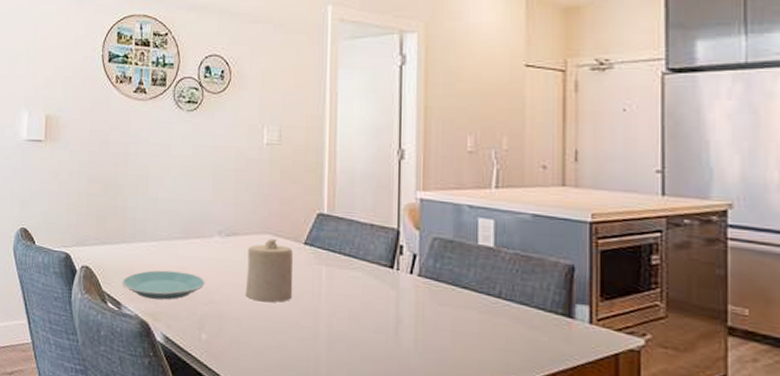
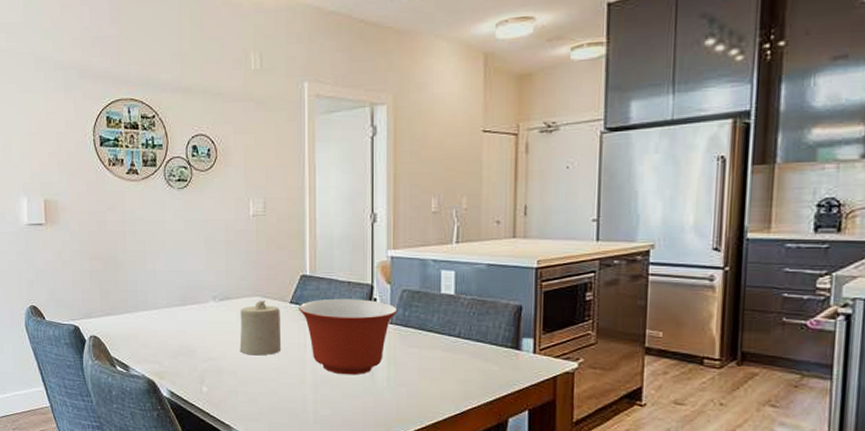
plate: present [121,270,205,300] -> none [127,334,203,360]
mixing bowl: none [313,242,428,334] -> present [298,298,398,375]

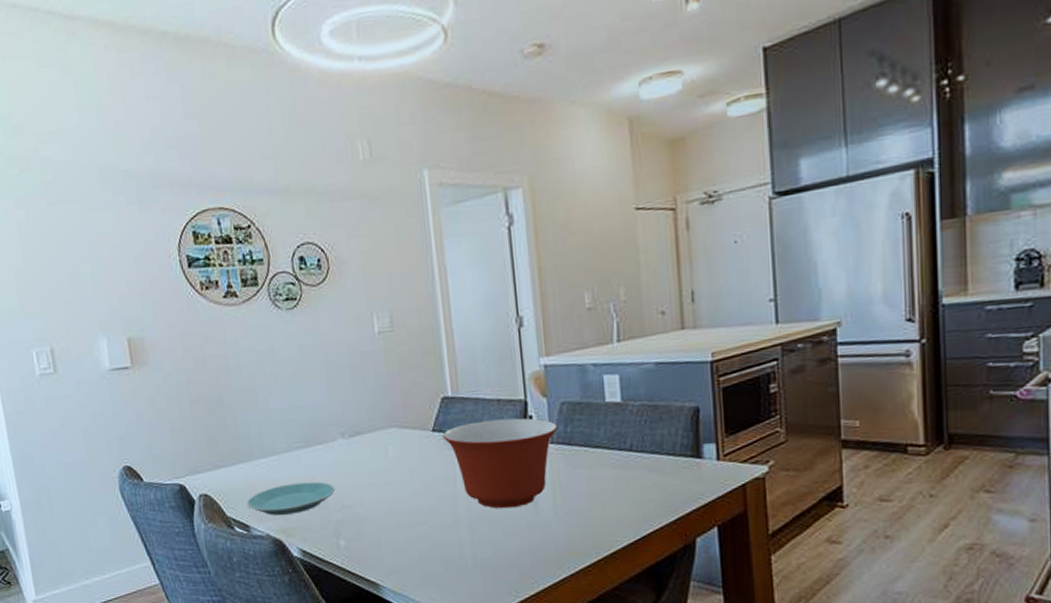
plate: none [127,334,203,360] -> present [245,481,335,516]
candle: present [239,300,282,356] -> none [374,431,428,498]

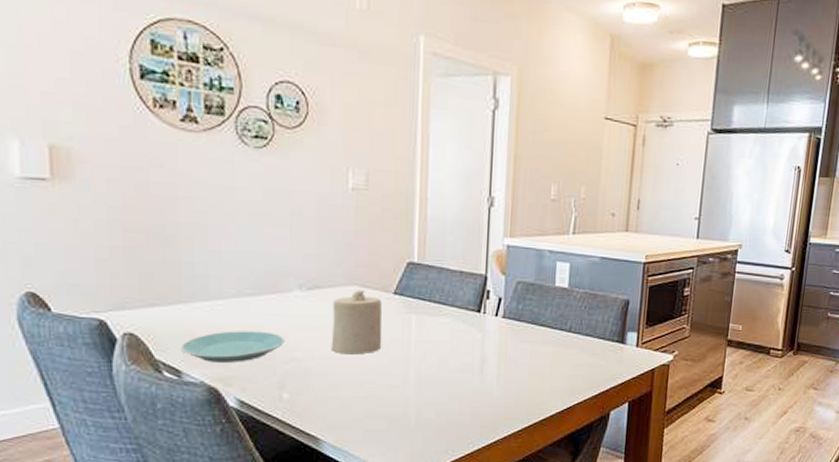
candle: none [374,431,428,498] -> present [331,290,382,355]
mixing bowl: present [442,418,558,509] -> none [403,289,511,374]

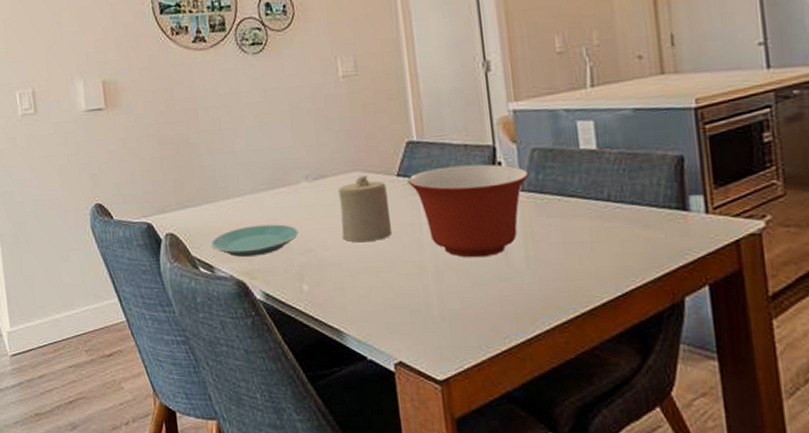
mixing bowl: none [403,289,511,374] -> present [407,164,529,258]

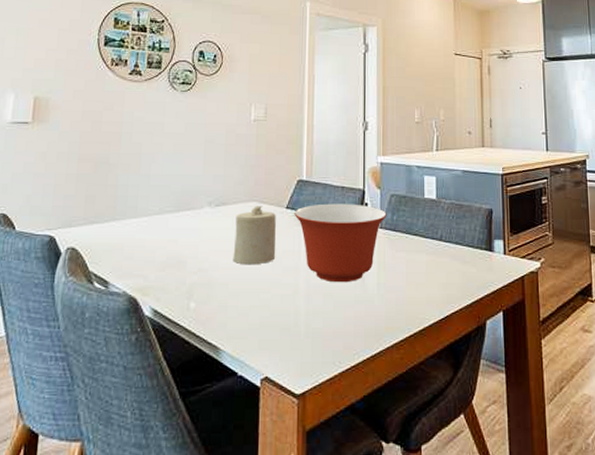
plate: present [210,224,299,257] -> none [109,244,195,273]

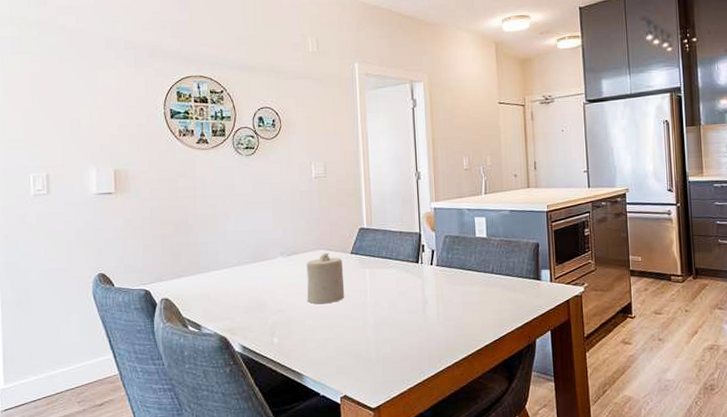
mixing bowl: present [294,203,387,283] -> none [358,246,442,315]

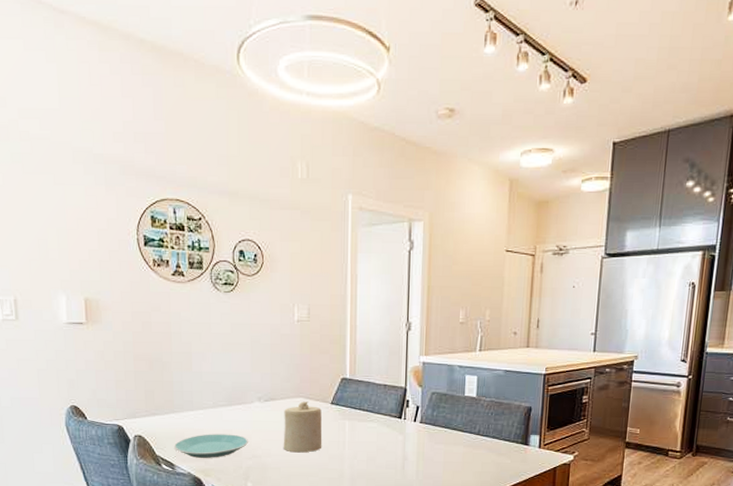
plate: none [199,290,273,317] -> present [173,434,248,458]

